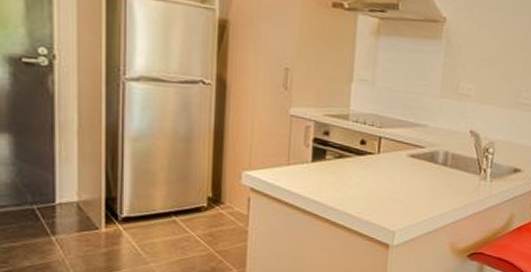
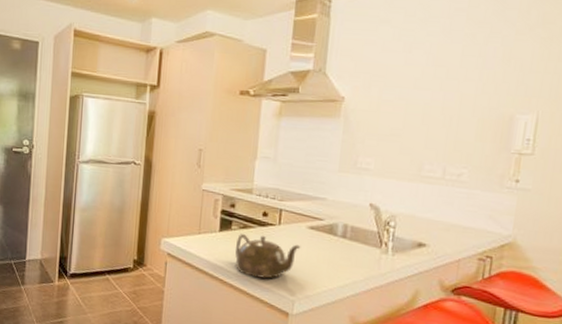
teapot: none [330,164,402,212] -> present [235,234,301,279]

